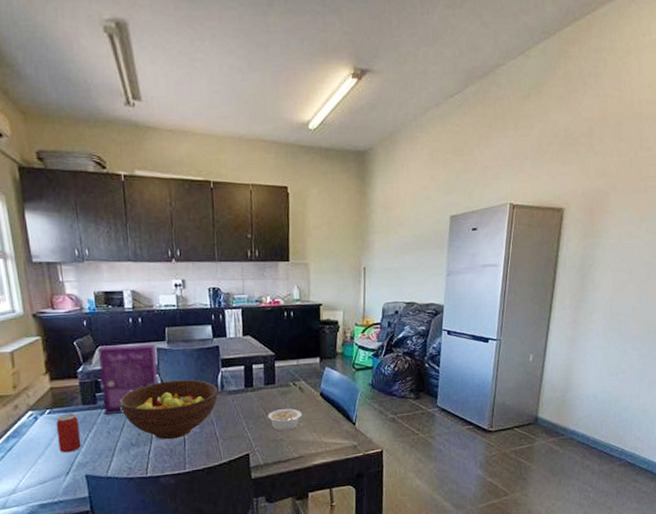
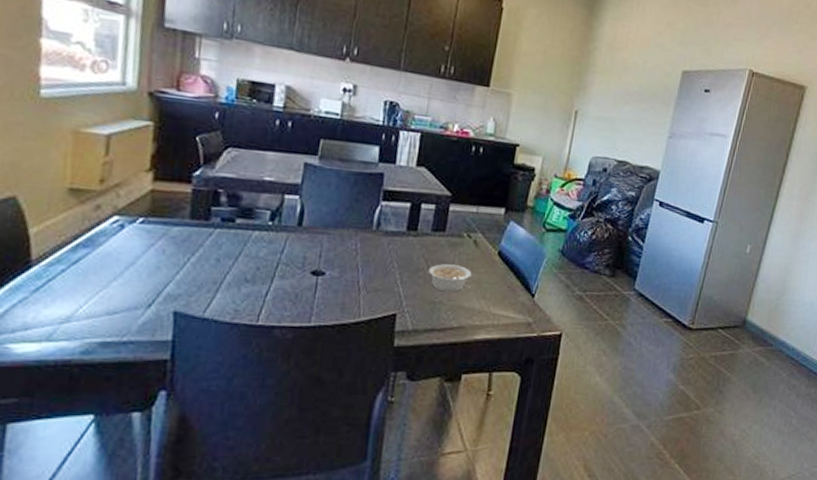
beverage can: present [56,413,82,453] -> none [145,227,180,278]
cereal box: present [98,344,159,415] -> none [217,147,304,238]
fruit bowl: present [120,380,218,440] -> none [241,205,372,282]

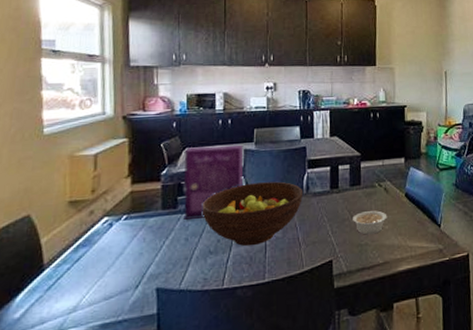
cereal box: none [217,147,304,238] -> present [183,145,244,220]
fruit bowl: none [241,205,372,282] -> present [202,181,303,247]

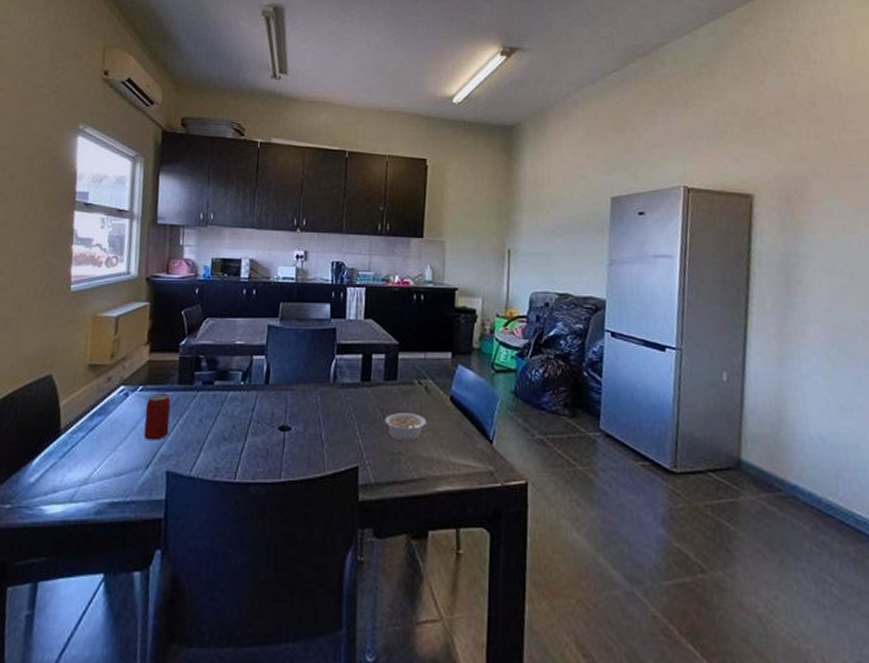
beverage can: none [131,218,156,263] -> present [143,392,171,440]
cereal box: present [183,145,244,220] -> none [199,316,268,399]
fruit bowl: present [202,181,303,247] -> none [218,365,329,438]

